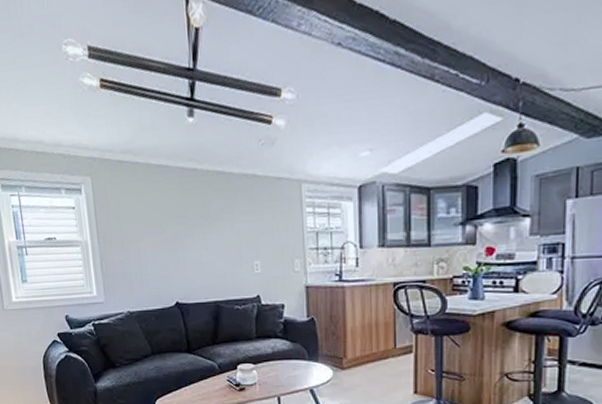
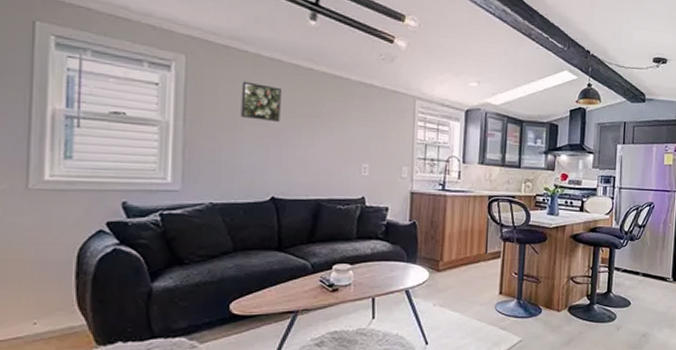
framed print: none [138,192,174,229] -> present [240,81,281,123]

